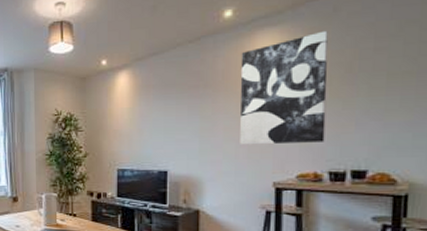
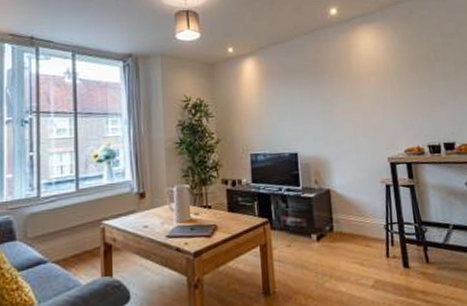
wall art: present [240,30,328,145] -> none [347,28,421,125]

